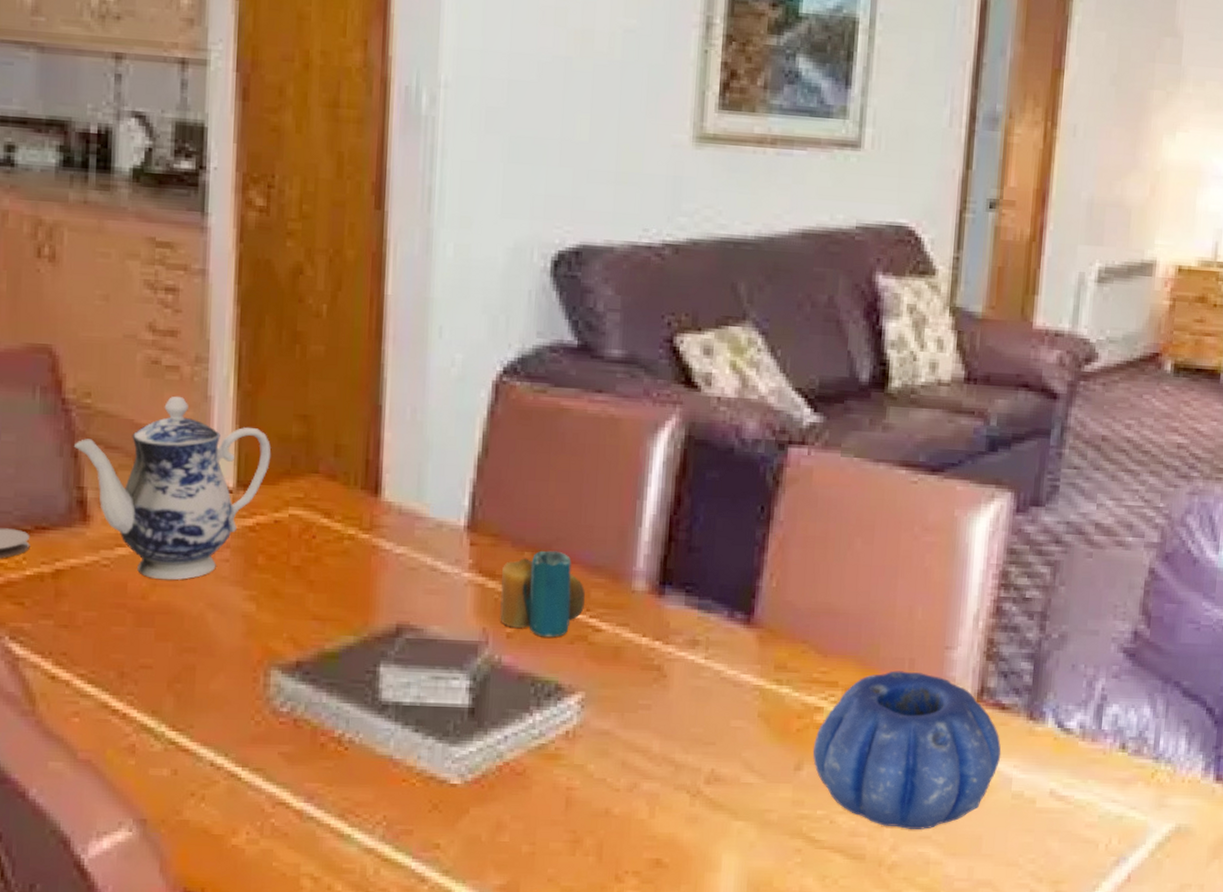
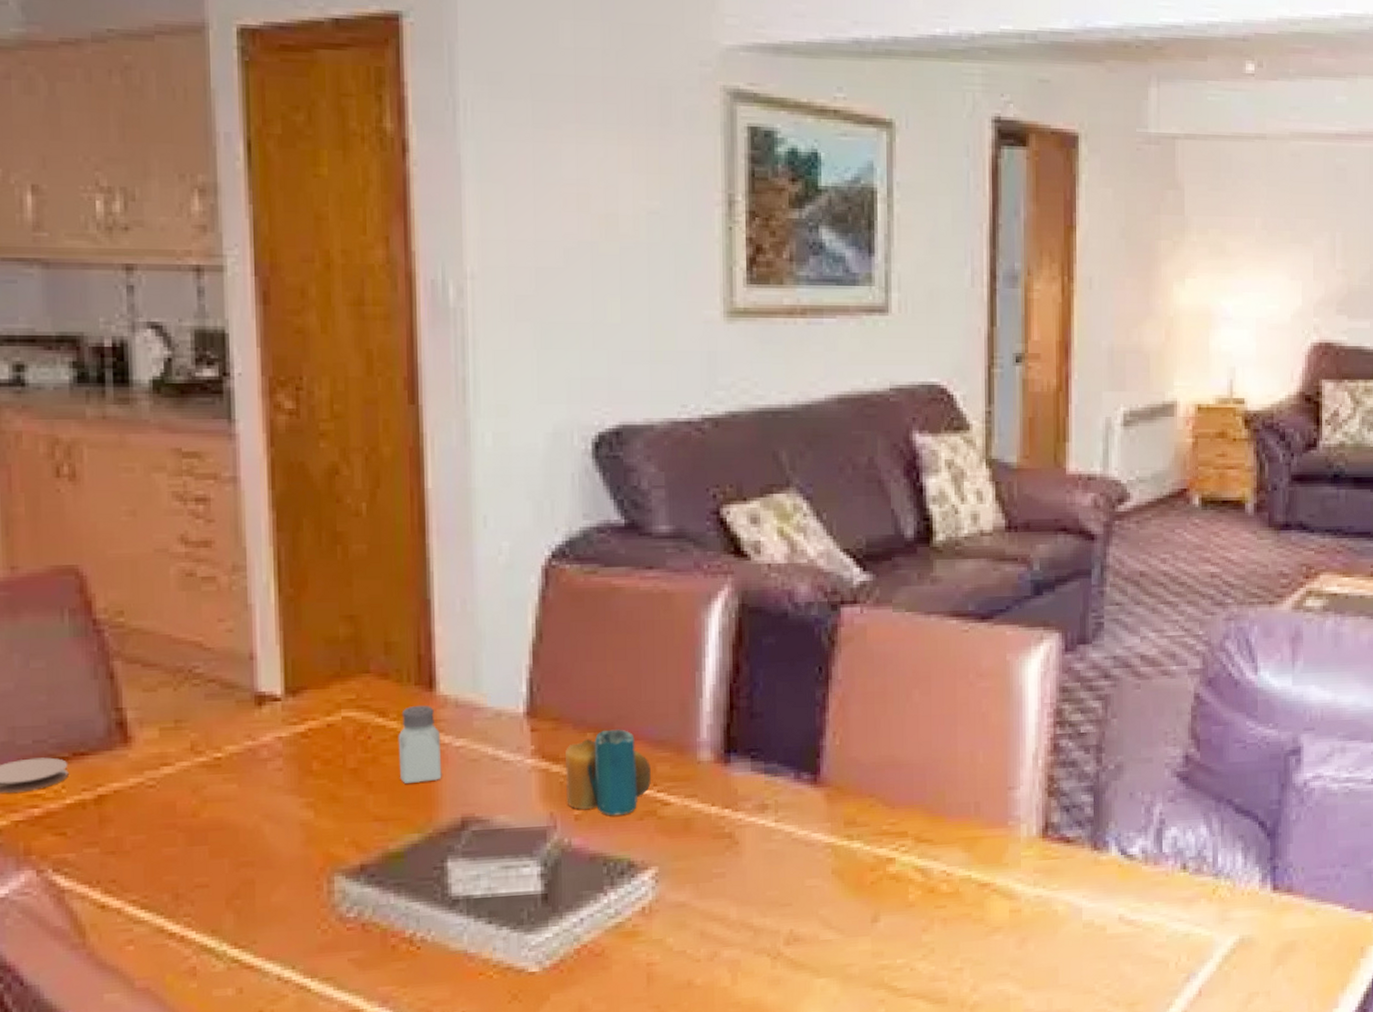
teapot: present [75,396,272,580] -> none [110,607,319,796]
saltshaker: none [340,509,382,587] -> present [398,705,442,784]
decorative bowl: present [812,670,1002,829] -> none [888,815,1070,969]

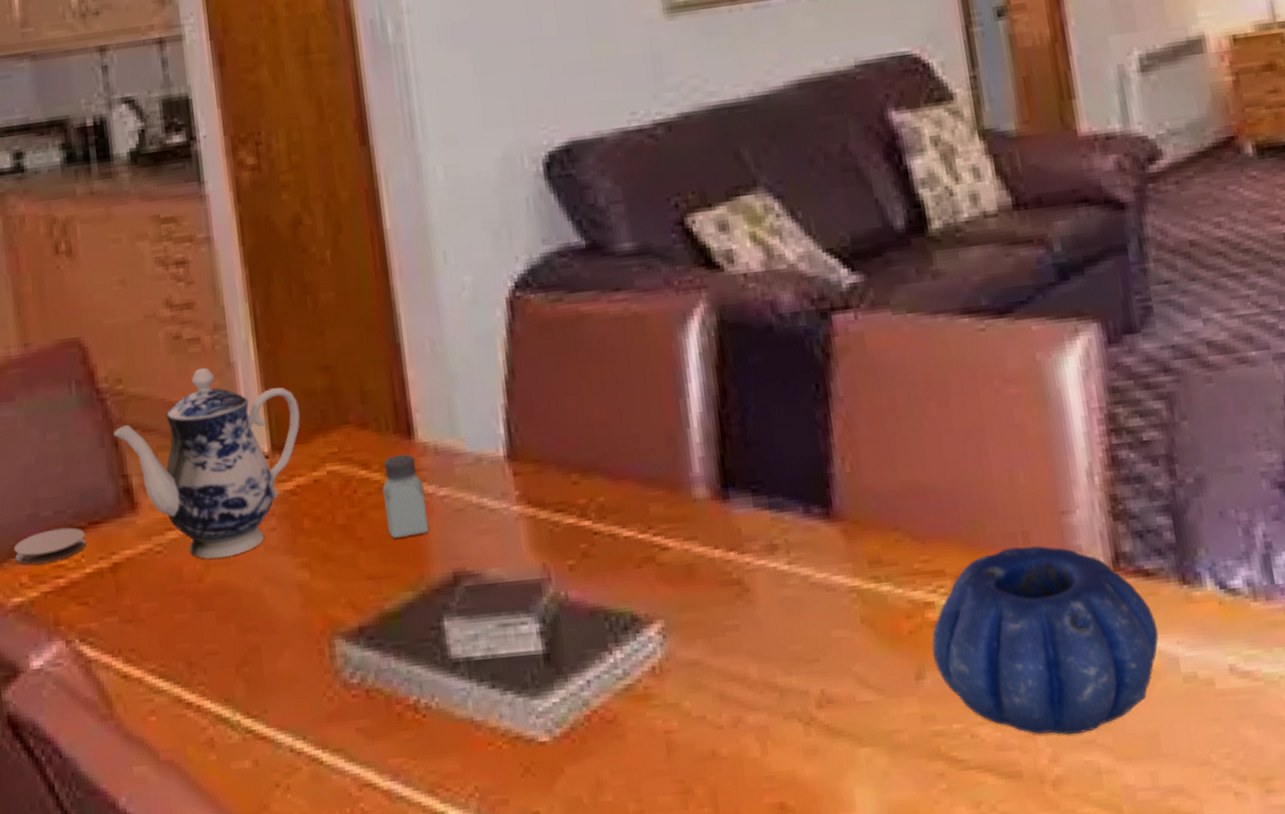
teapot: none [110,607,319,796] -> present [114,367,301,559]
candle: present [565,729,651,816] -> none [551,467,645,565]
decorative bowl: none [888,815,1070,969] -> present [932,546,1159,735]

